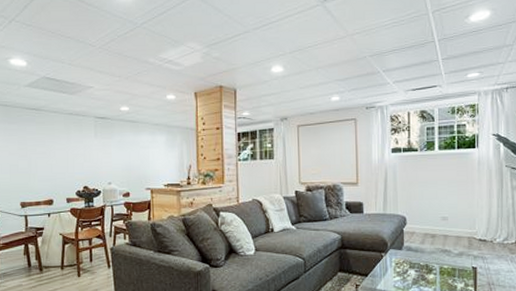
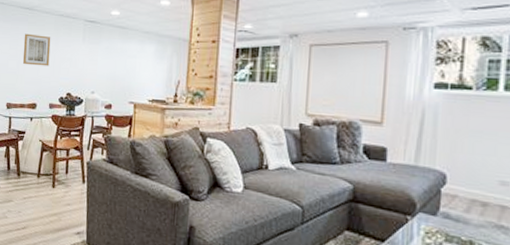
wall art: none [33,133,63,164] -> present [22,33,51,66]

